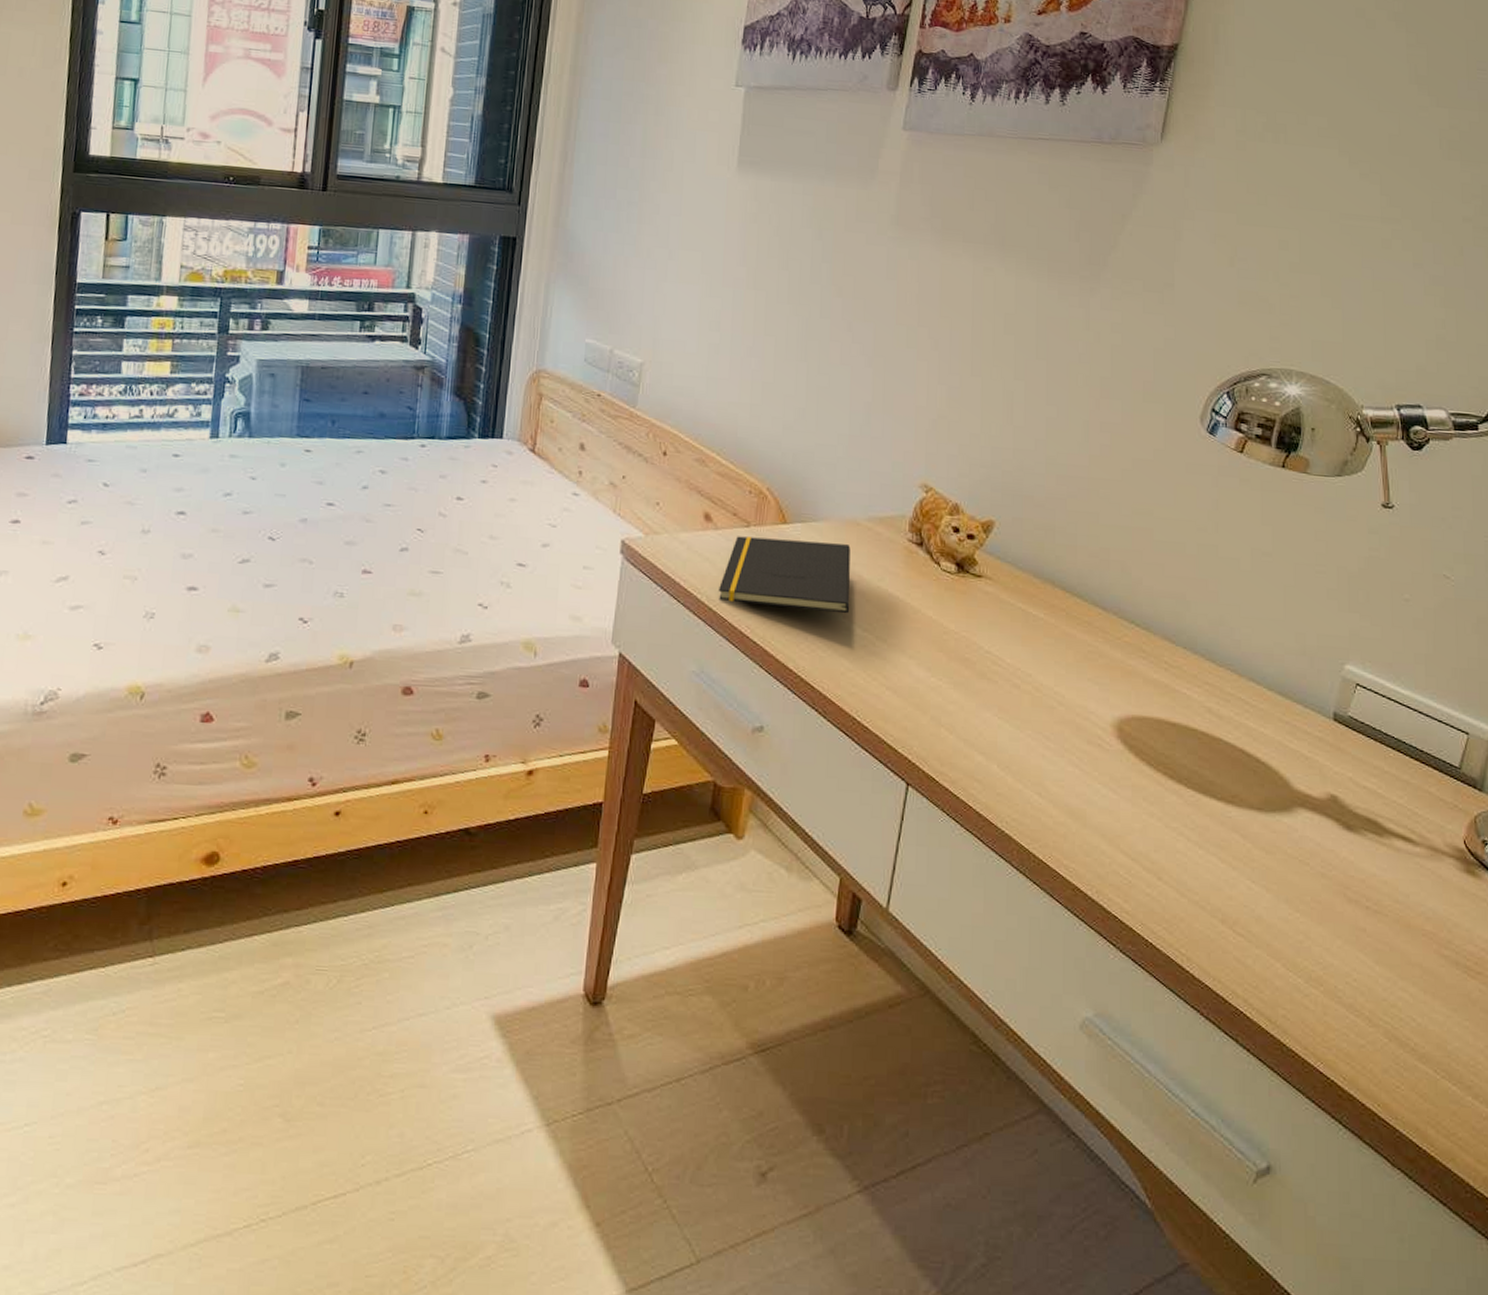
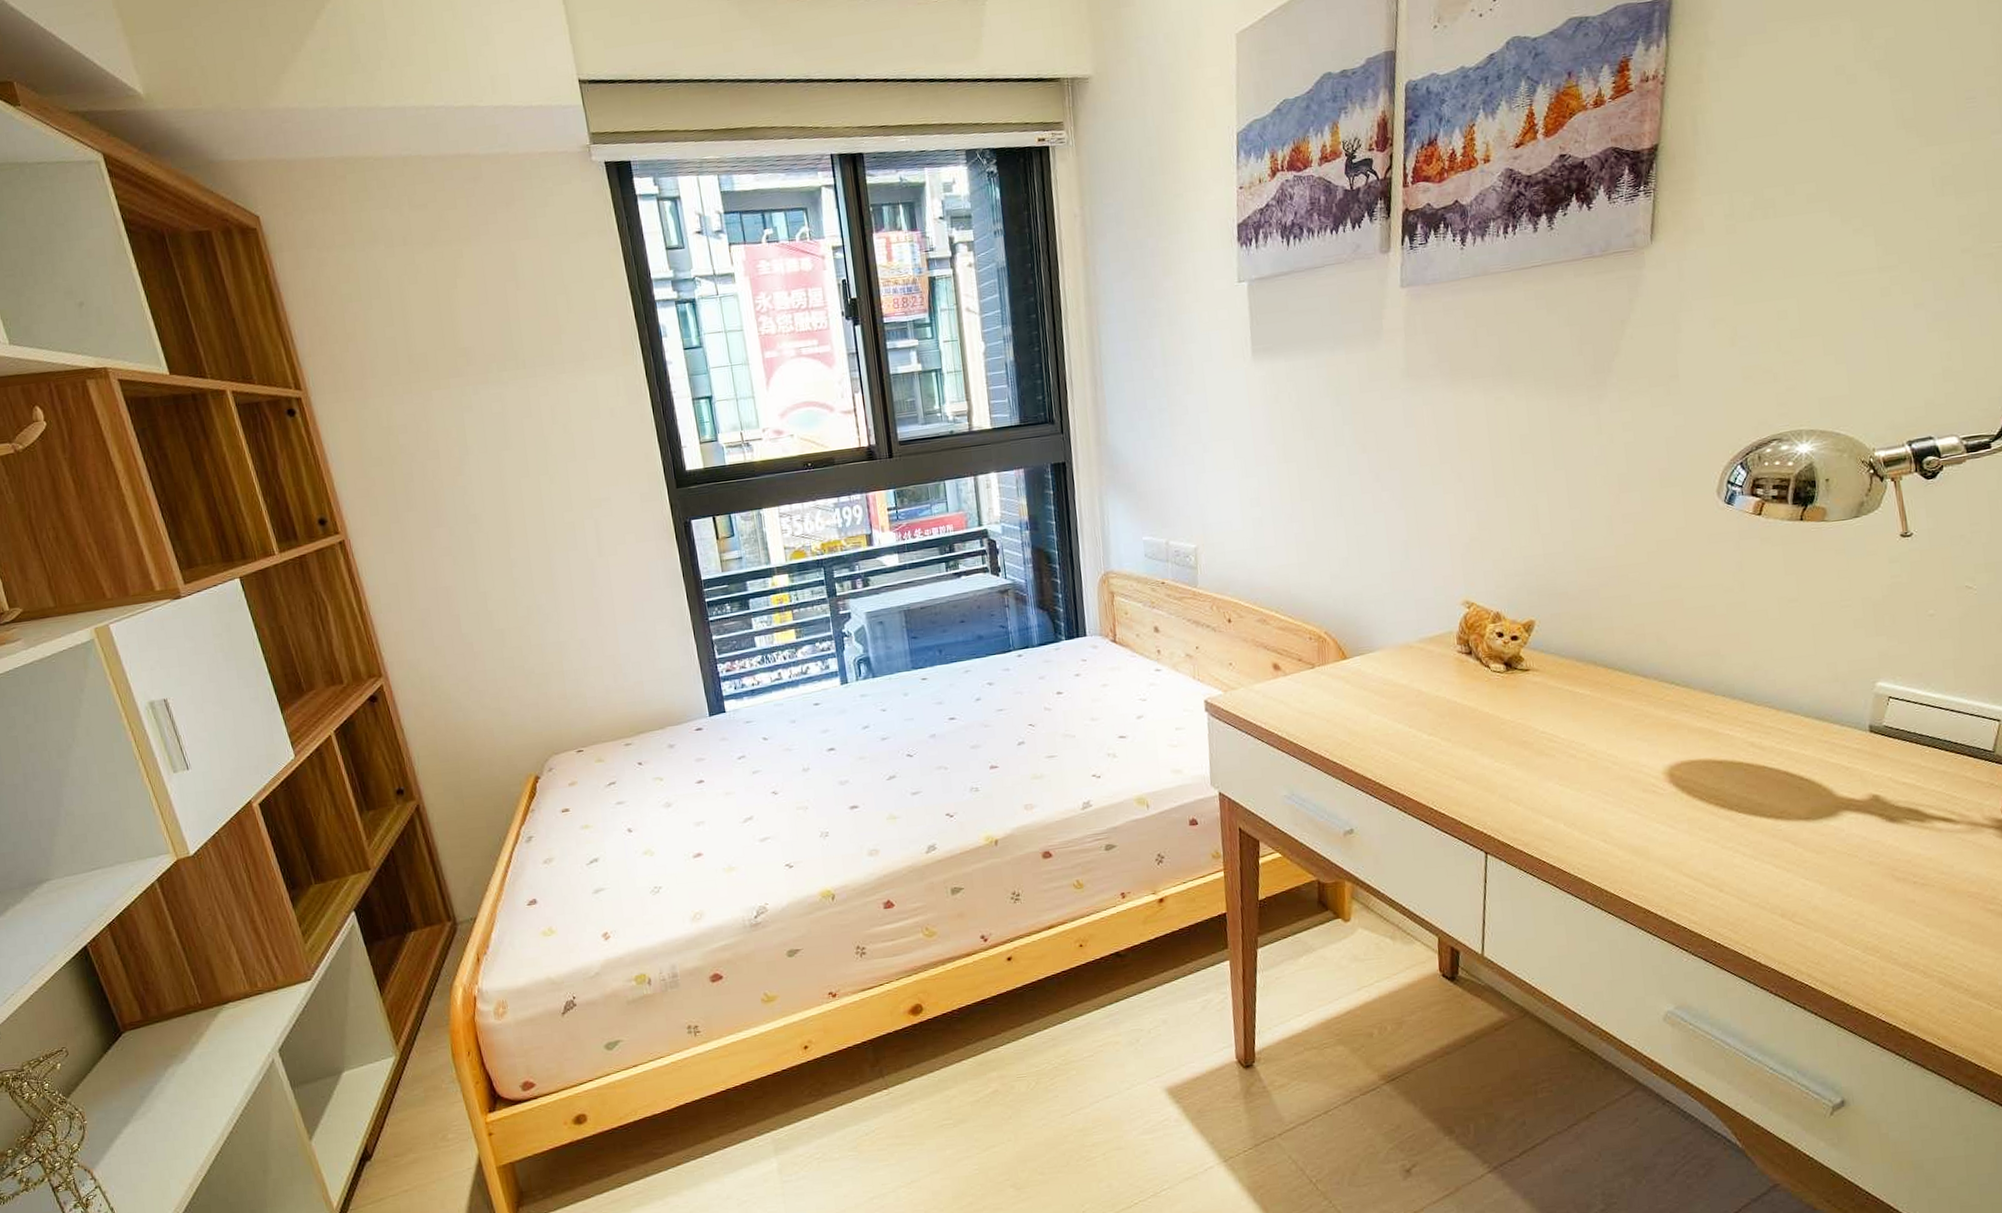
notepad: present [718,536,851,614] -> none [1295,666,1414,734]

